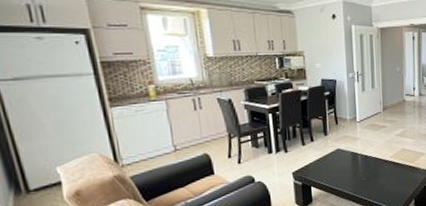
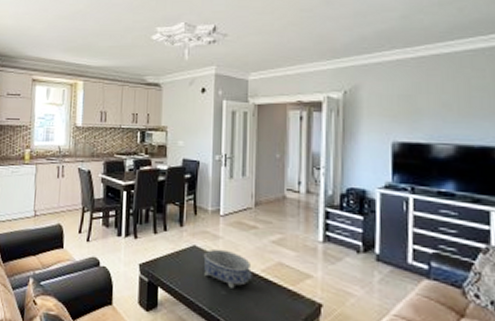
decorative bowl: none [346,147,384,174] -> present [203,248,252,288]

